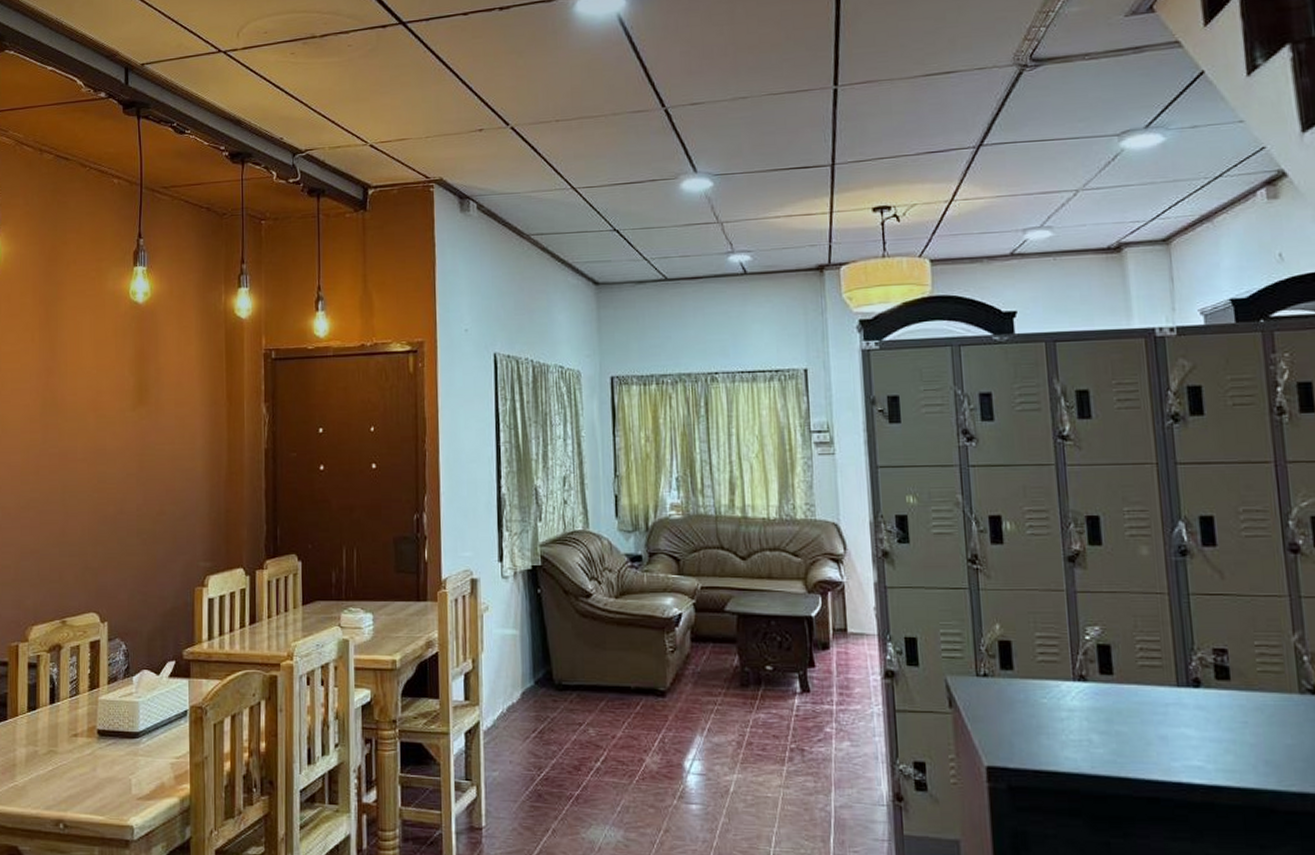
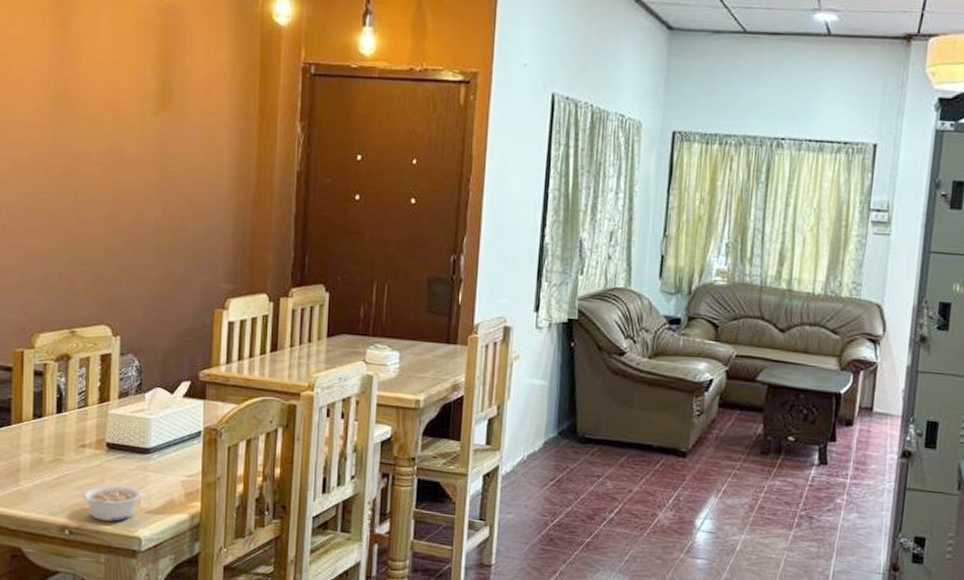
legume: none [76,772,133,811] -> present [83,485,142,522]

